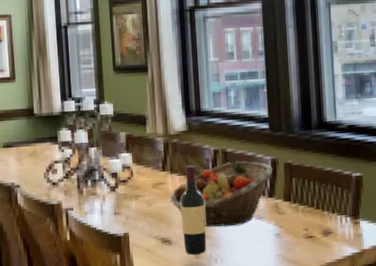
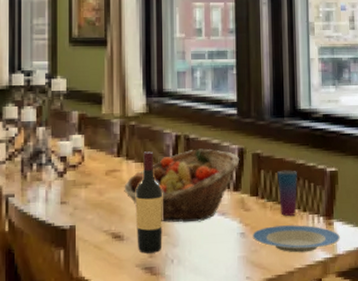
plate: none [286,225,366,250] -> present [252,225,340,253]
cup: none [307,177,326,218] -> present [277,170,297,217]

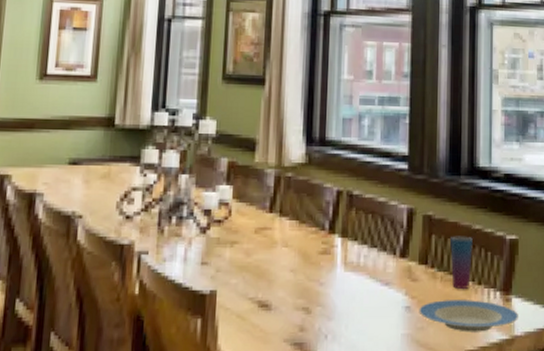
fruit basket: present [124,149,240,223] -> none [275,207,409,292]
wine bottle: present [135,151,162,253] -> none [286,208,318,326]

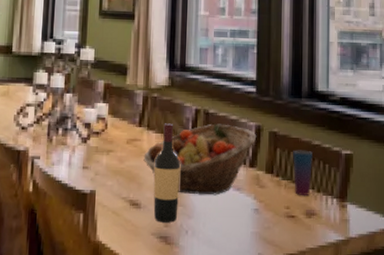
fruit basket: none [275,207,409,292] -> present [143,123,257,196]
wine bottle: none [286,208,318,326] -> present [153,123,180,223]
plate: present [419,300,518,332] -> none [266,204,353,233]

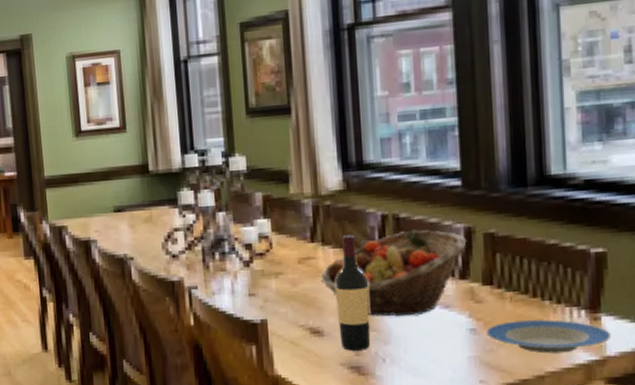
plate: none [266,204,353,233] -> present [486,320,611,354]
cup: present [293,150,312,196] -> none [519,252,548,310]

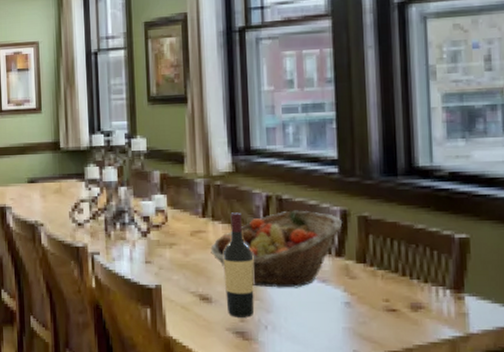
plate: present [486,320,611,354] -> none [359,297,473,329]

